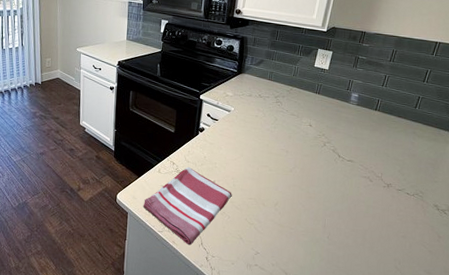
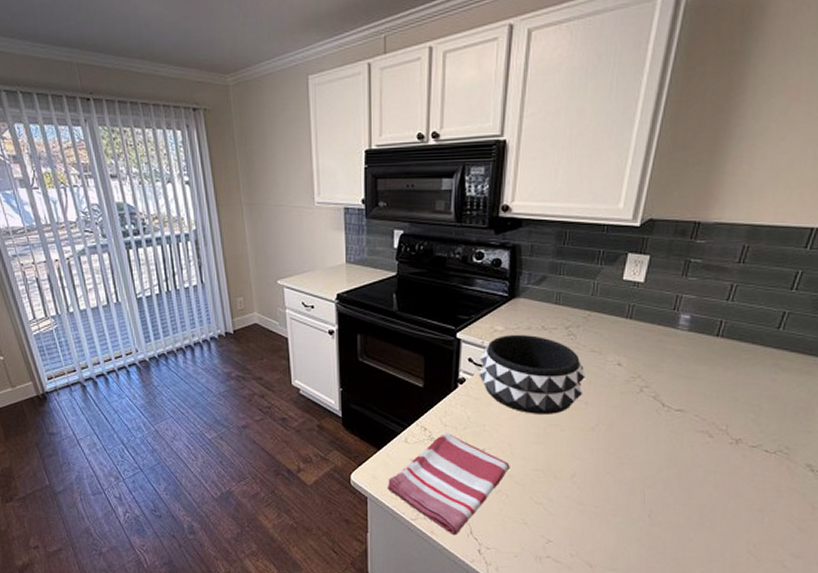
decorative bowl: none [214,99,287,158] -> present [479,334,586,414]

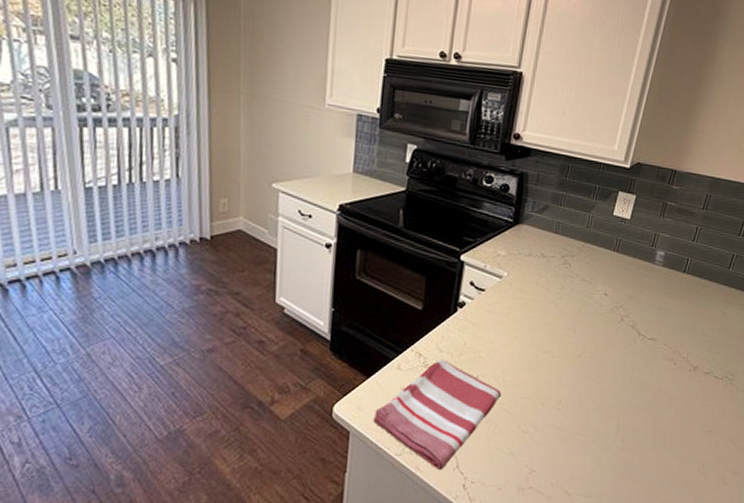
decorative bowl: present [479,334,586,414] -> none [479,259,576,341]

